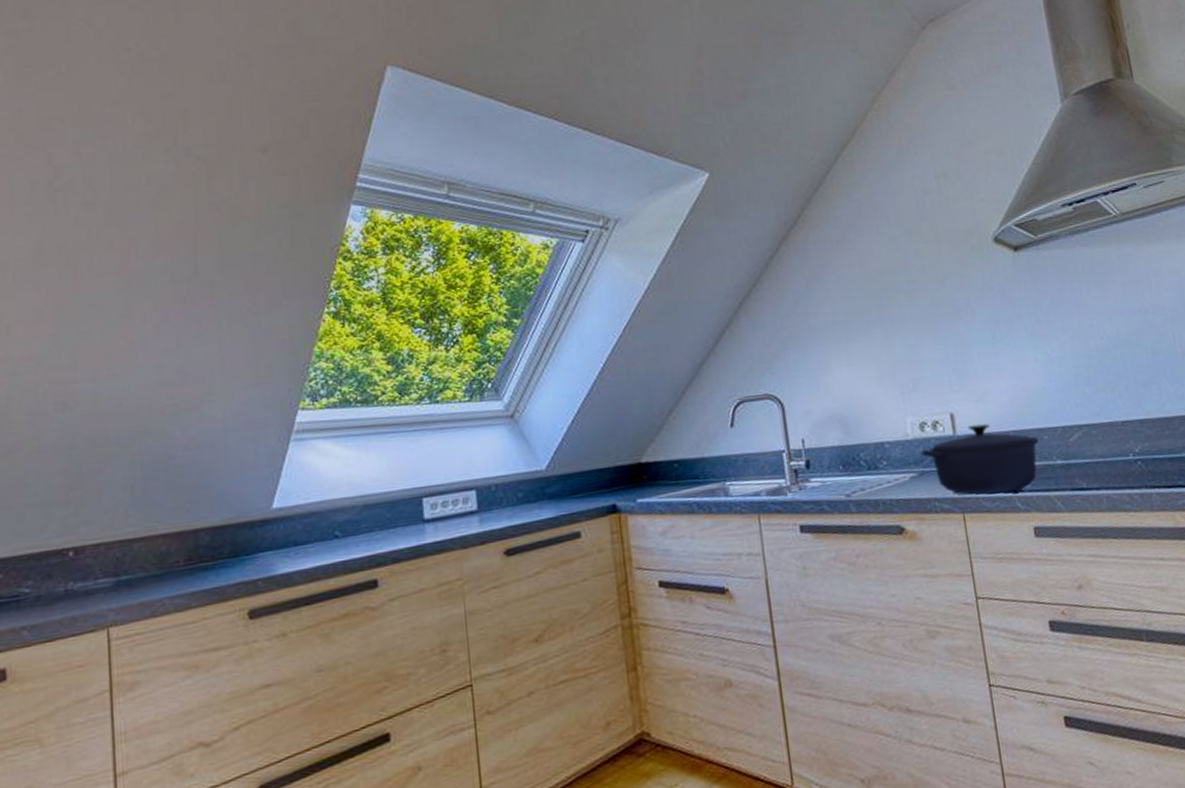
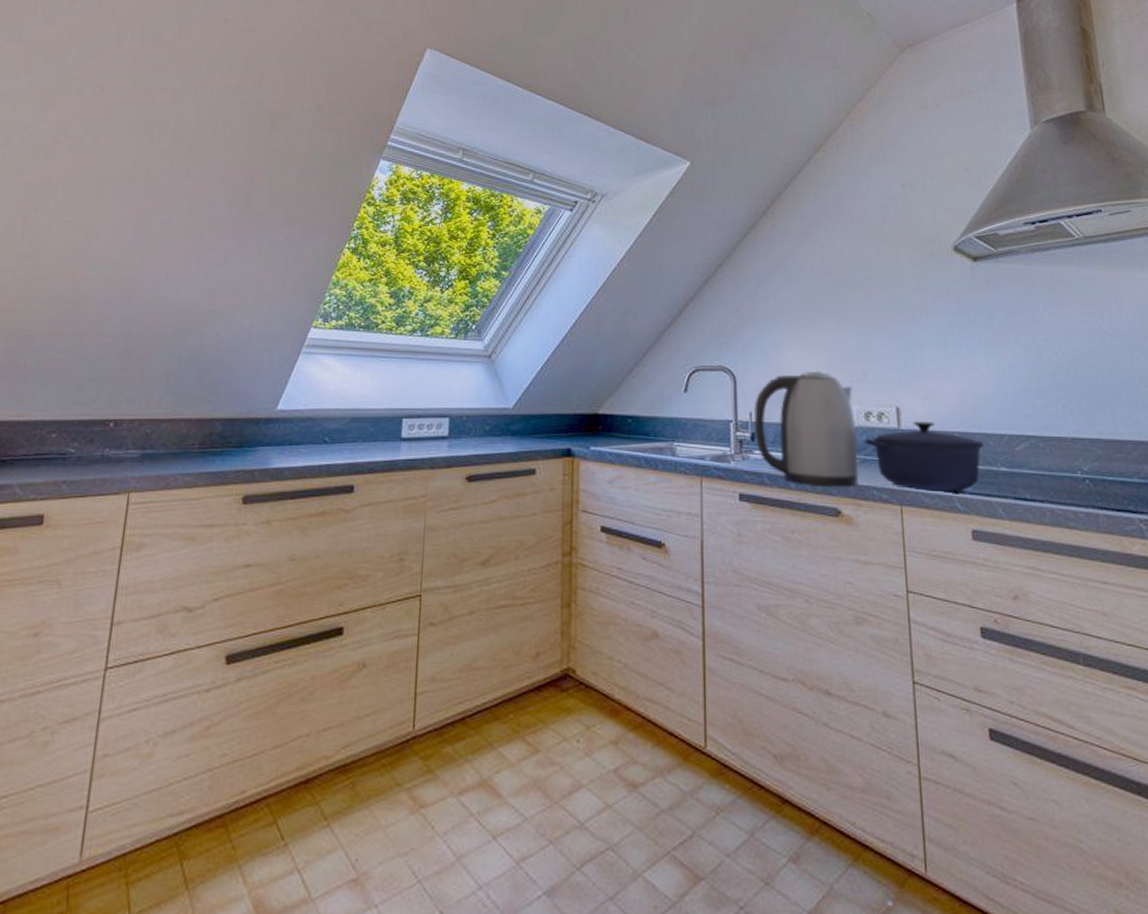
kettle: none [805,386,920,508] -> present [753,370,859,488]

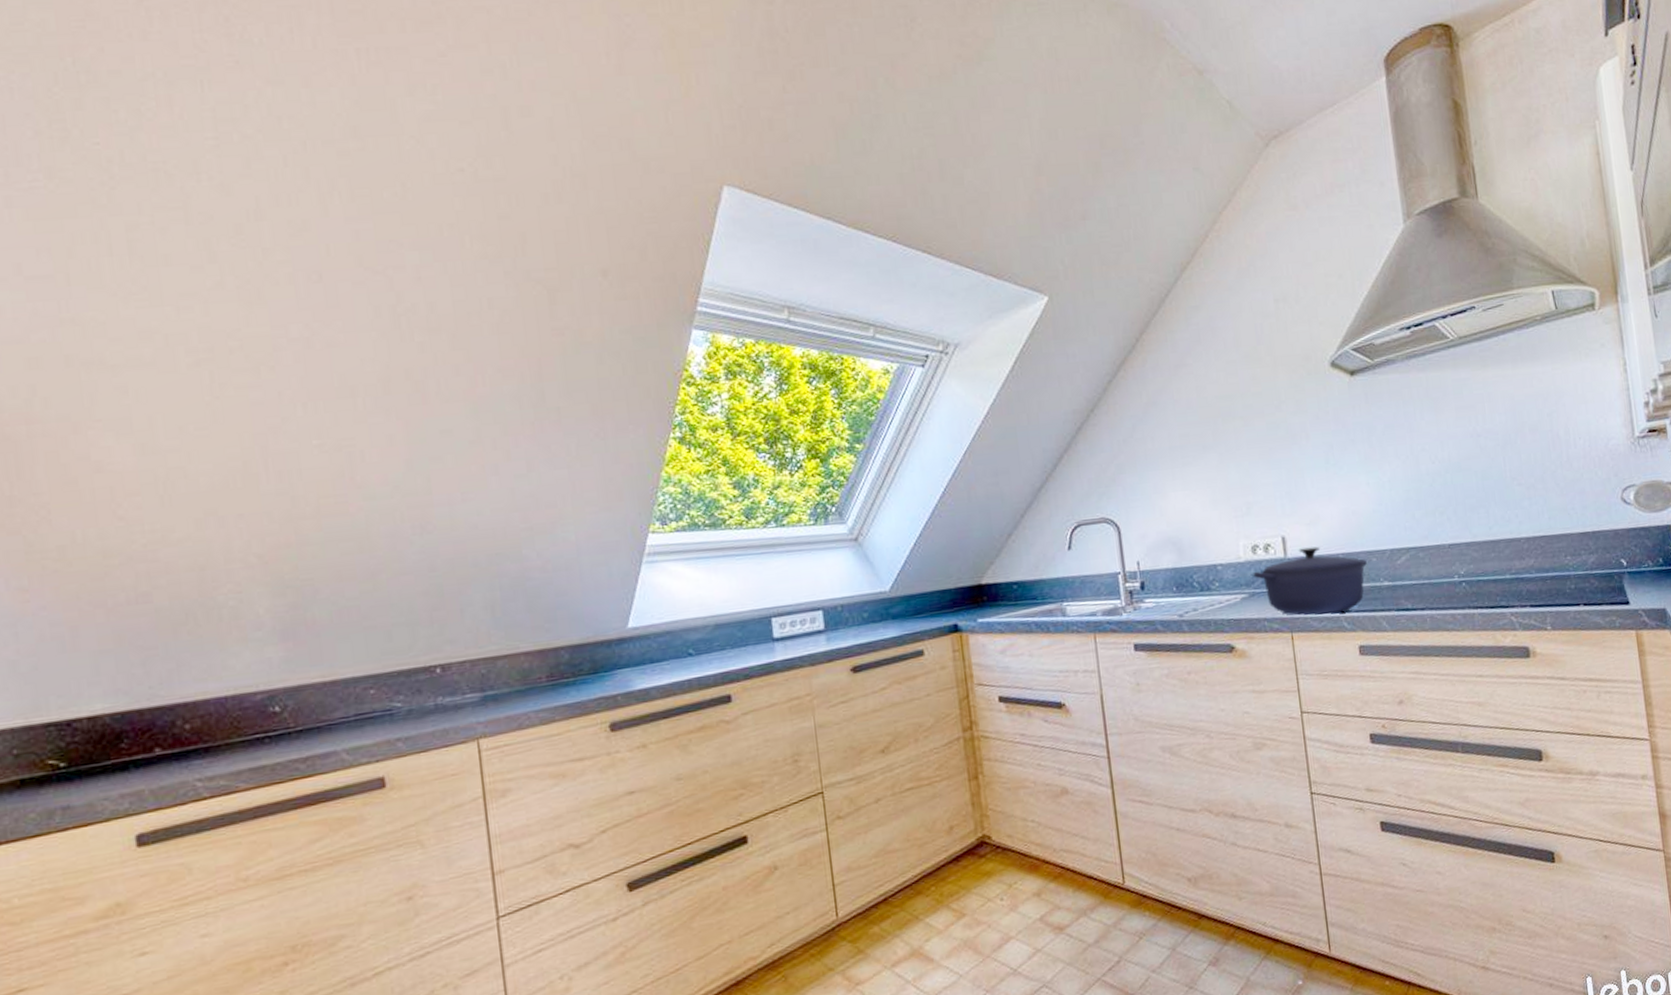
kettle: present [753,370,859,488] -> none [1140,509,1250,627]

